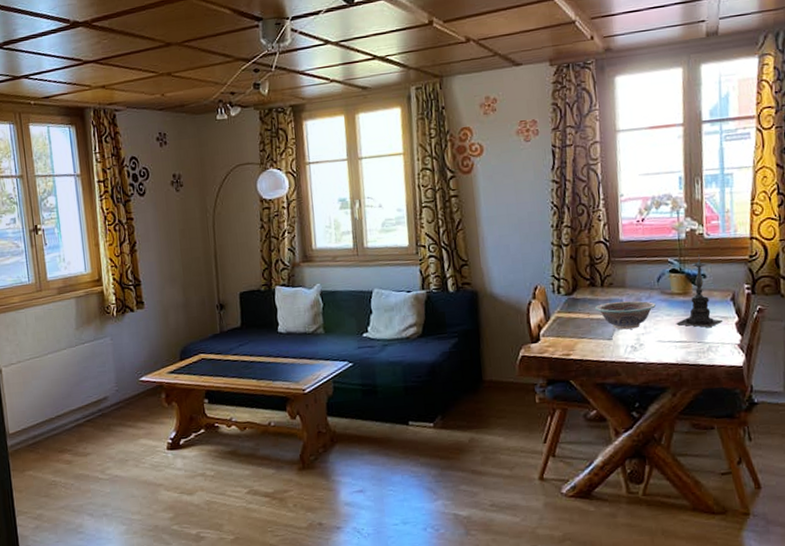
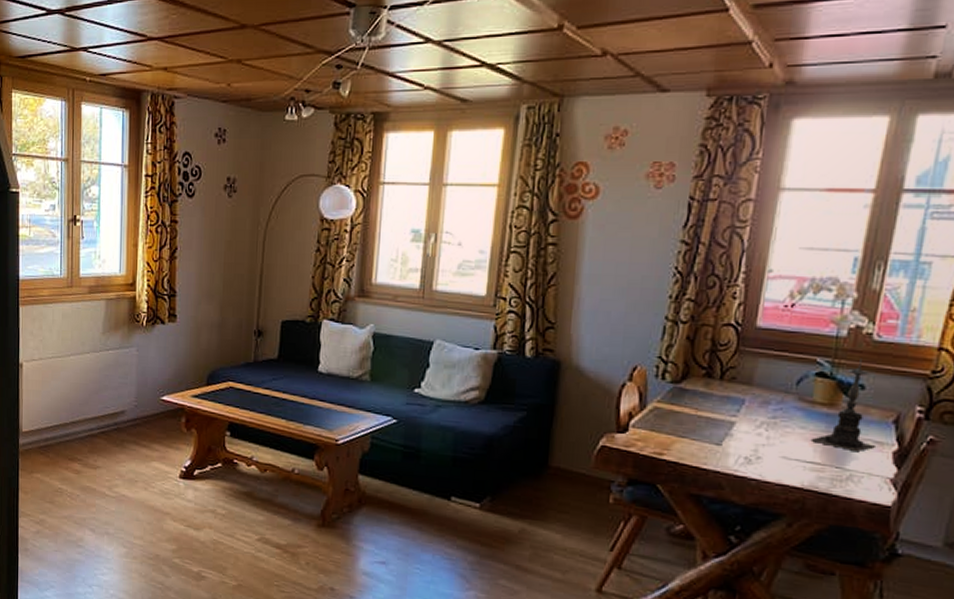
decorative bowl: present [595,300,656,330] -> none [707,400,788,437]

